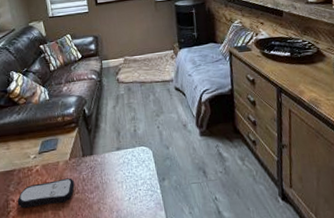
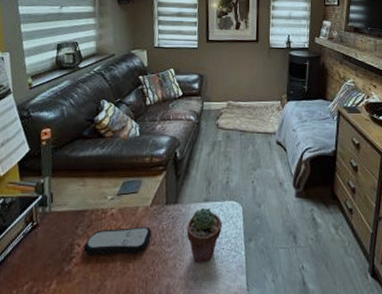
potted succulent: none [104,155,137,205] -> present [186,207,223,263]

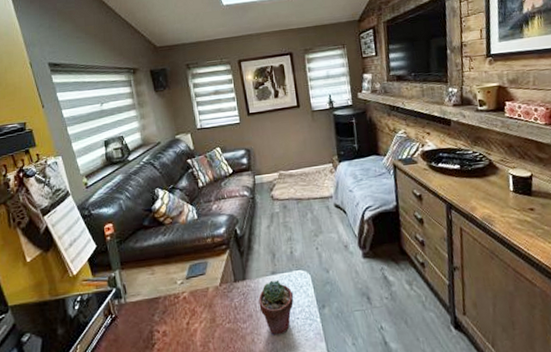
remote control: present [83,226,152,256] -> none [162,305,226,341]

